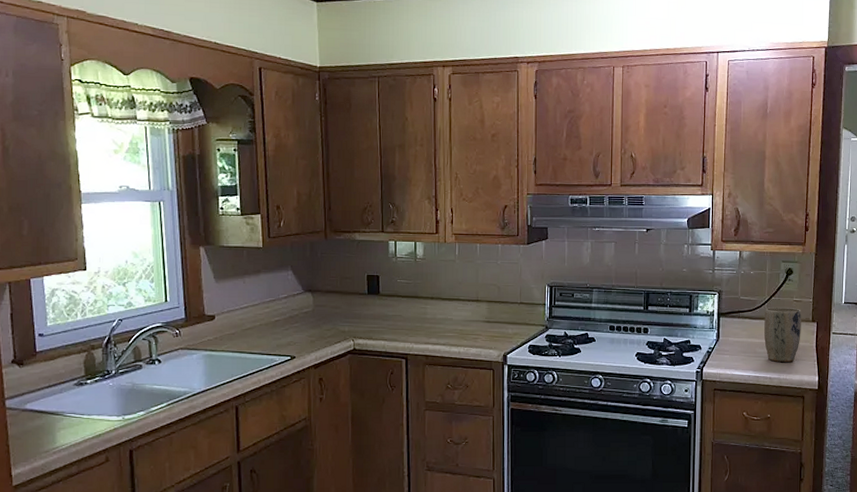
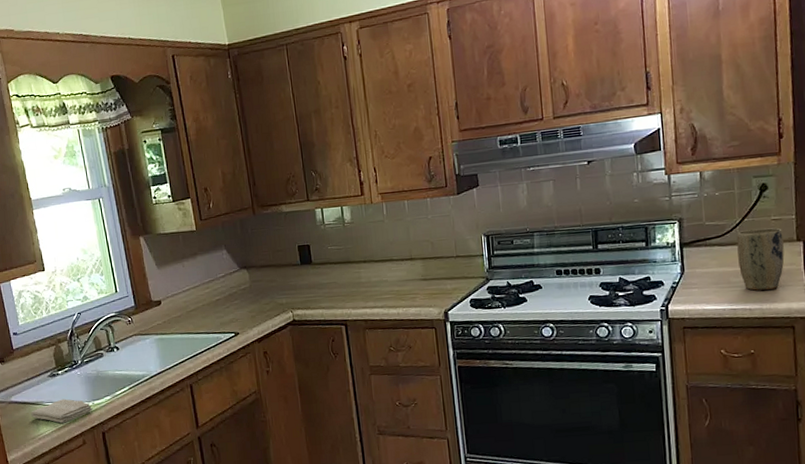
washcloth: none [48,410,122,437] -> present [31,398,93,423]

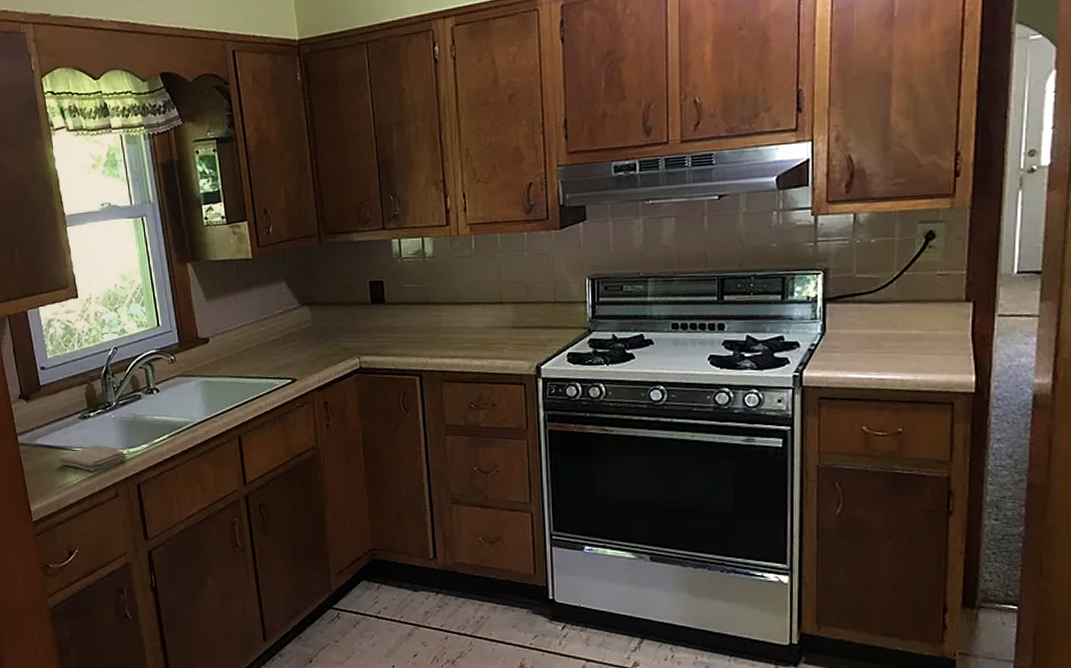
plant pot: present [736,227,785,291] -> none [892,284,949,358]

